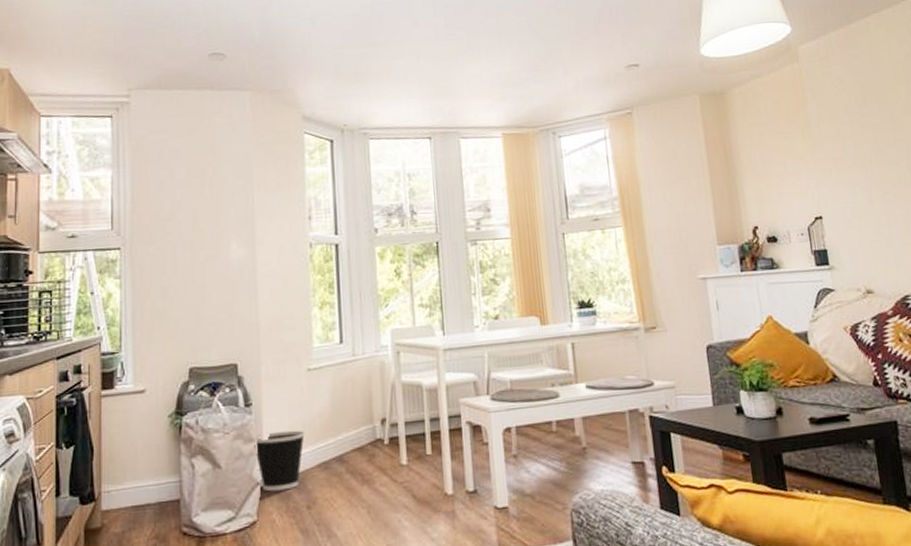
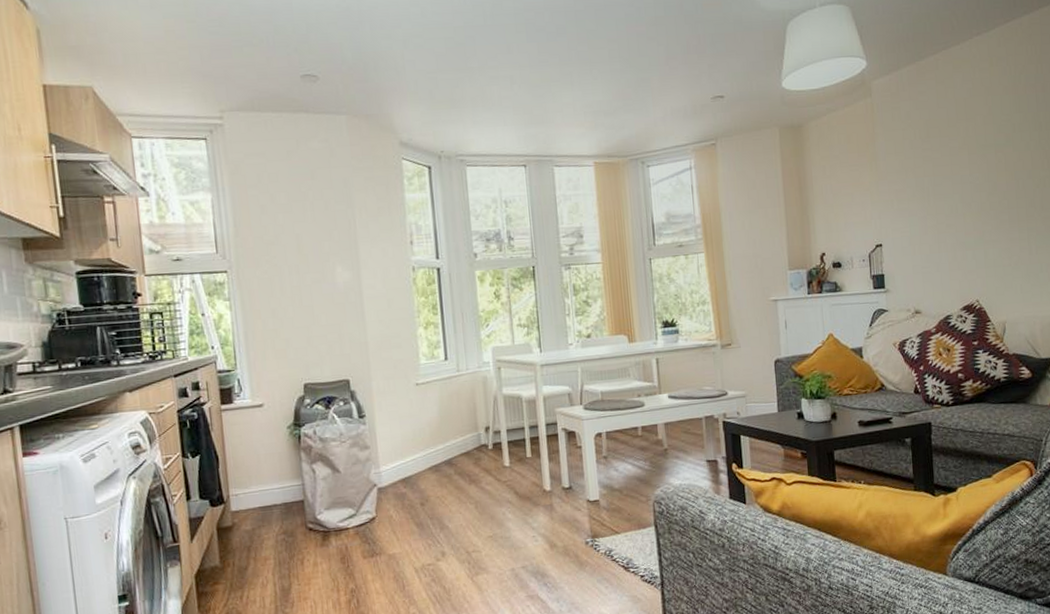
wastebasket: present [254,430,306,492] -> none [370,438,417,492]

